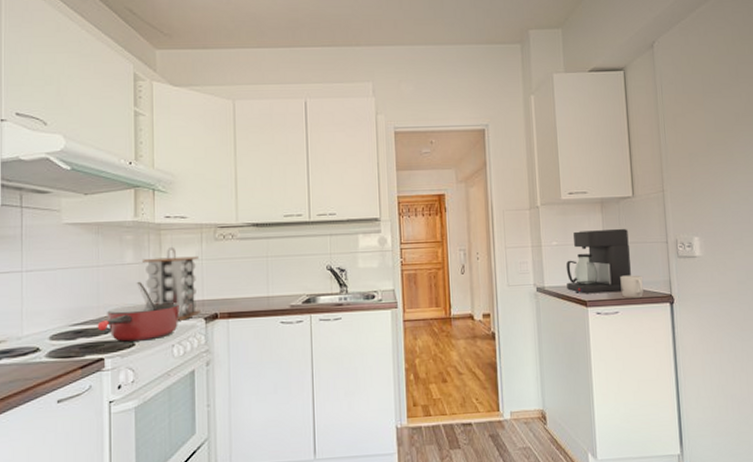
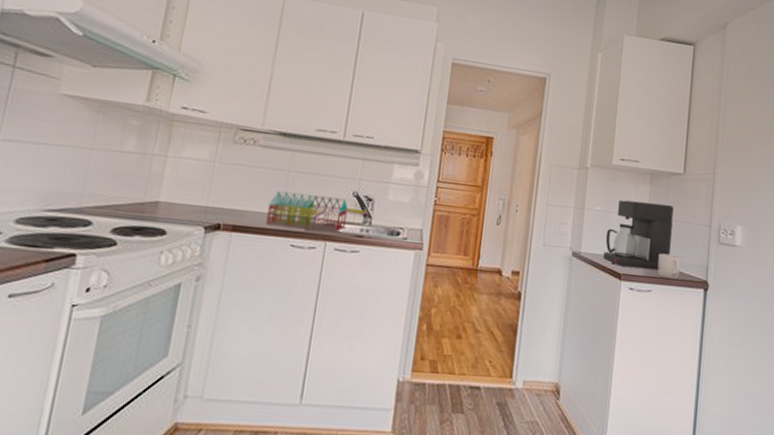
saucepan: present [97,281,181,342] -> none [75,173,180,242]
spice rack: present [141,246,201,321] -> none [143,141,211,226]
architectural model: none [255,273,343,308] -> present [265,191,368,233]

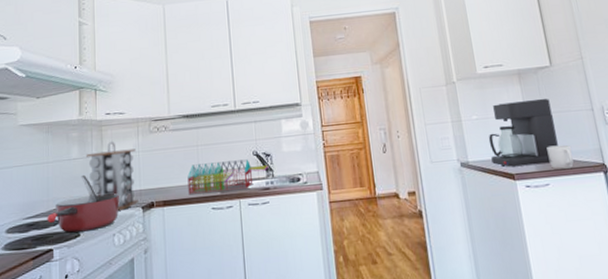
saucepan: none [75,173,180,242] -> present [47,174,121,233]
spice rack: none [143,141,211,226] -> present [85,141,139,211]

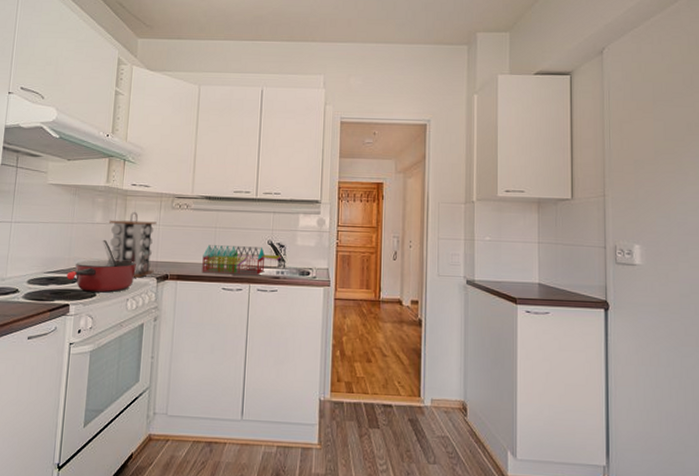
coffee maker: present [488,98,558,167] -> none [497,229,565,293]
mug: present [546,144,574,170] -> none [553,276,578,301]

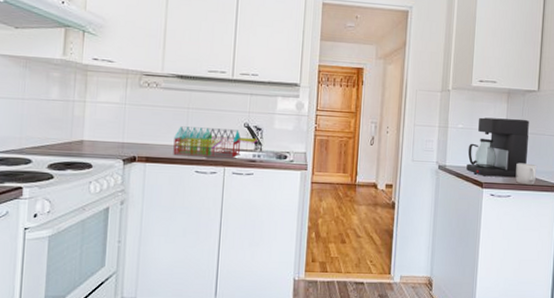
saucepan: present [66,239,138,293] -> none [18,117,101,175]
spice rack: present [108,211,157,278] -> none [66,88,122,160]
coffee maker: none [497,229,565,293] -> present [466,117,529,178]
mug: none [553,276,578,301] -> present [515,163,538,185]

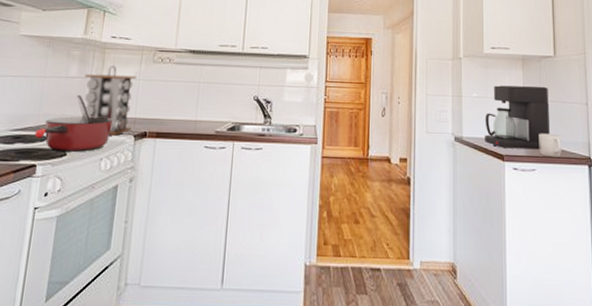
saucepan: none [18,117,101,175] -> present [34,94,114,152]
spice rack: none [66,88,122,160] -> present [84,65,136,136]
architectural model: present [173,126,258,159] -> none [183,101,268,133]

